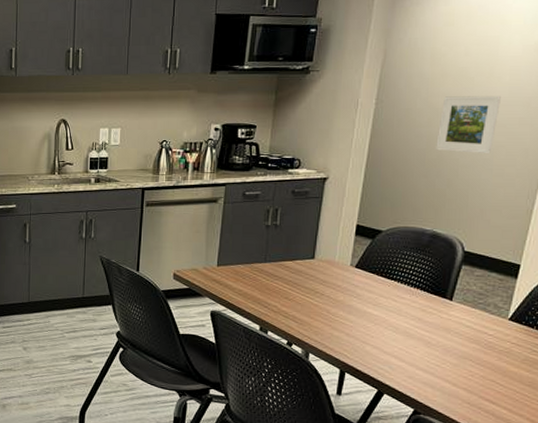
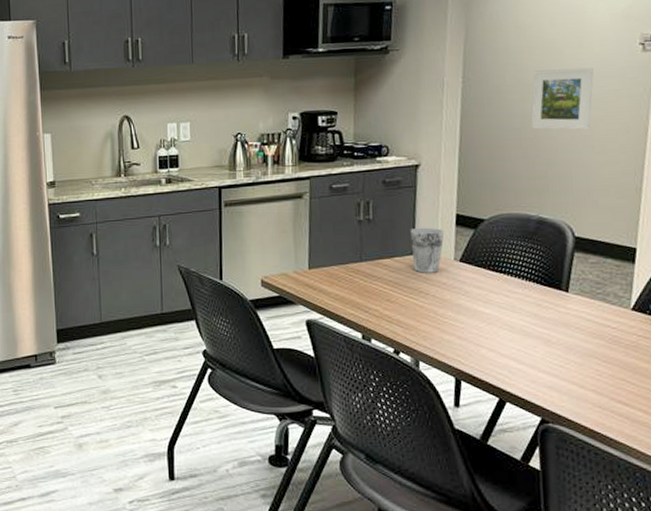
cup: none [312,235,344,276] -> present [410,227,445,273]

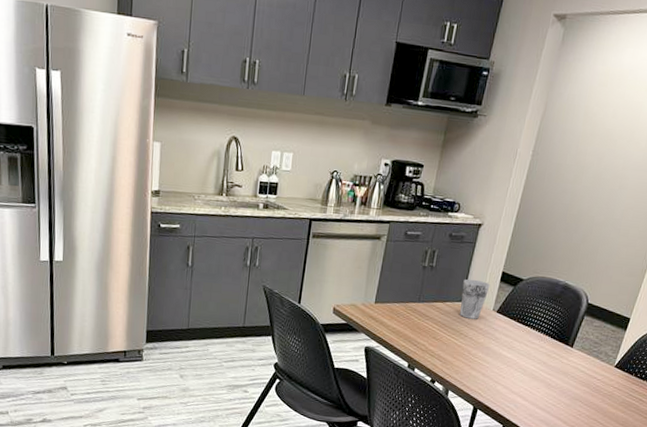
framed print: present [531,67,594,131] -> none [577,155,636,215]

